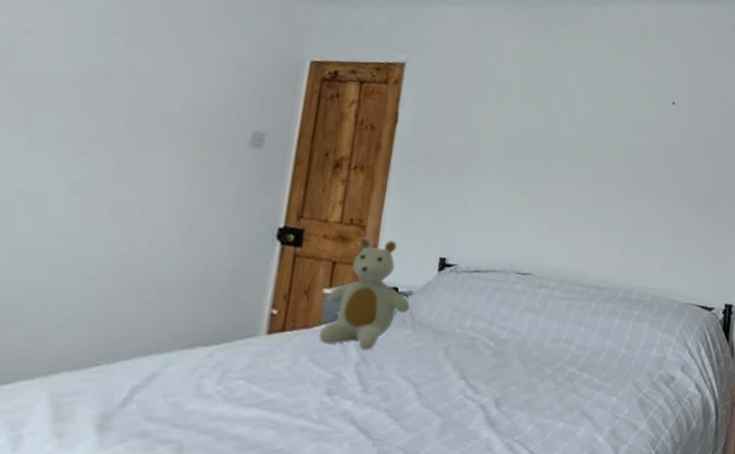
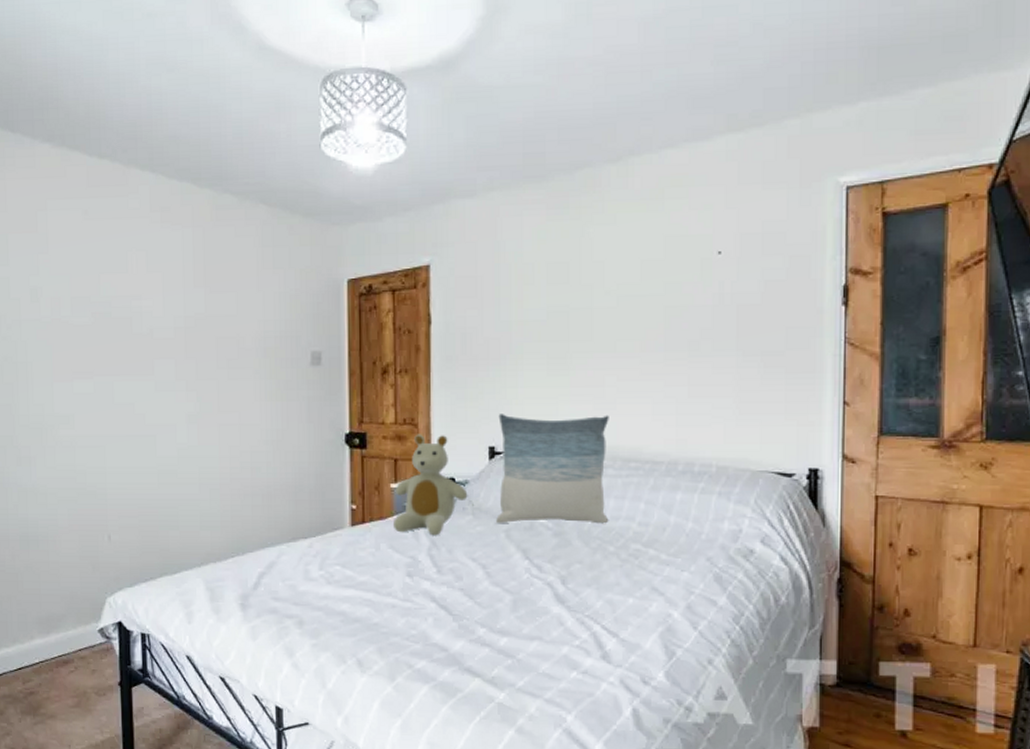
pillow: none [436,225,562,346] -> present [496,414,609,524]

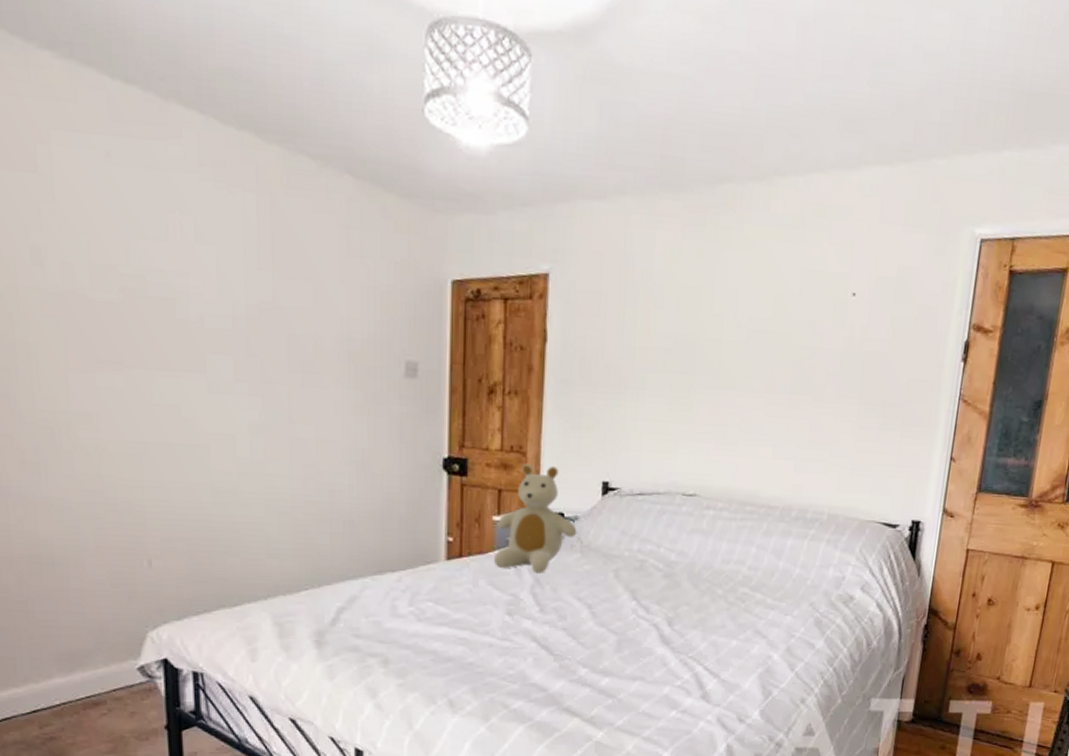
pillow: present [496,414,609,524] -> none [605,447,729,567]

